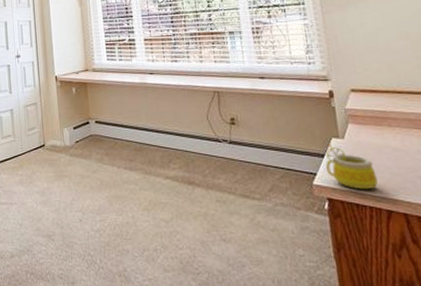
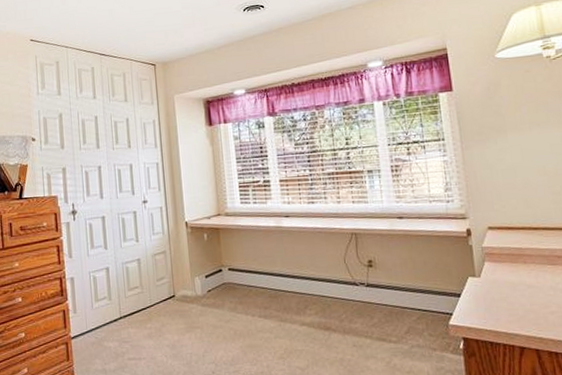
mug: present [325,143,378,190] -> none [462,282,512,328]

